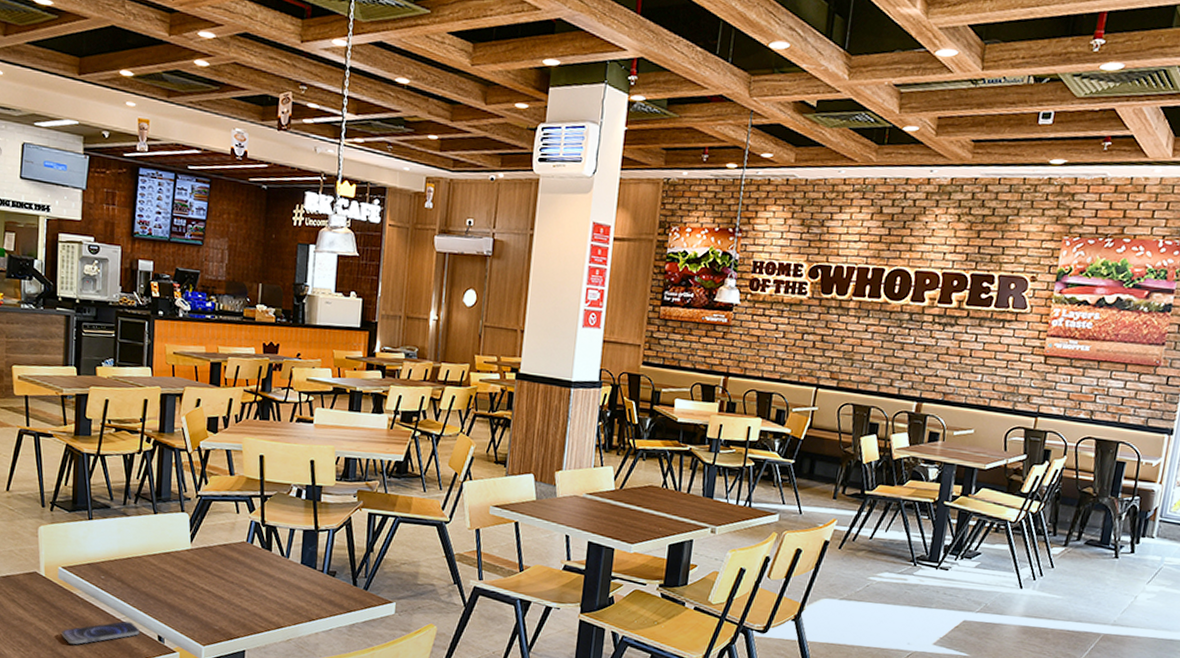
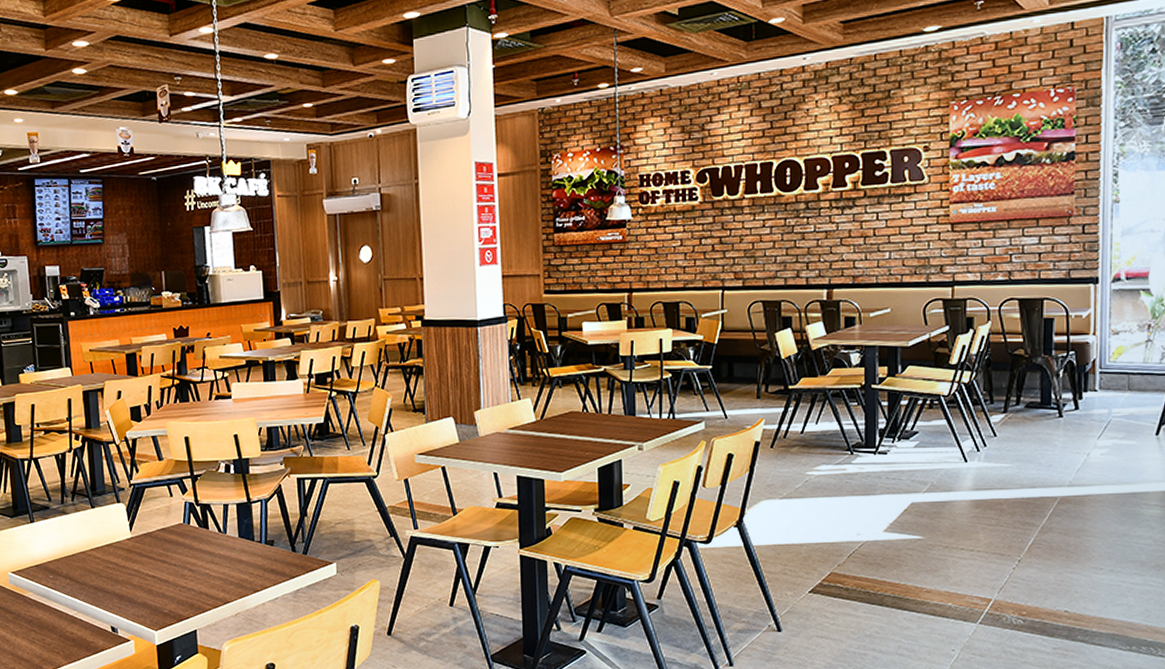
smartphone: present [61,621,140,645] -> none [19,616,94,647]

